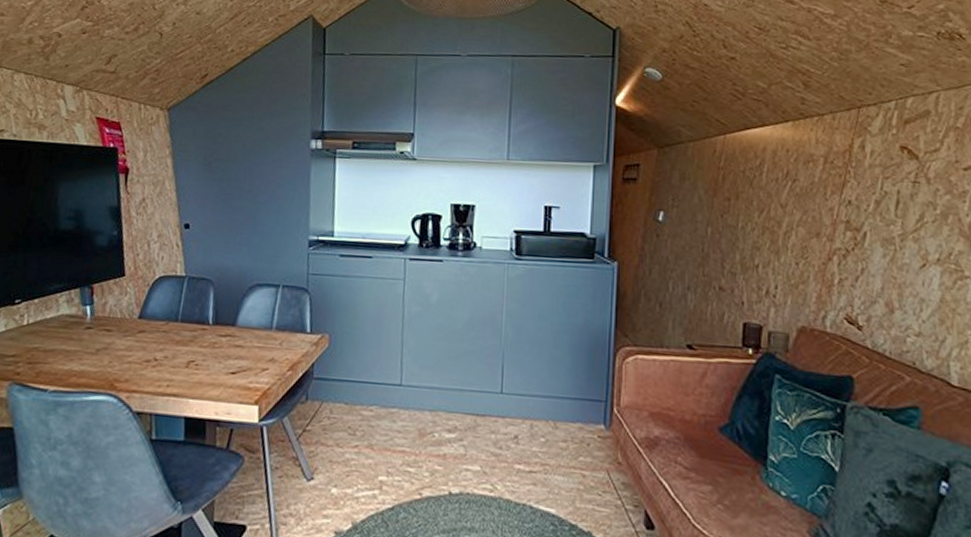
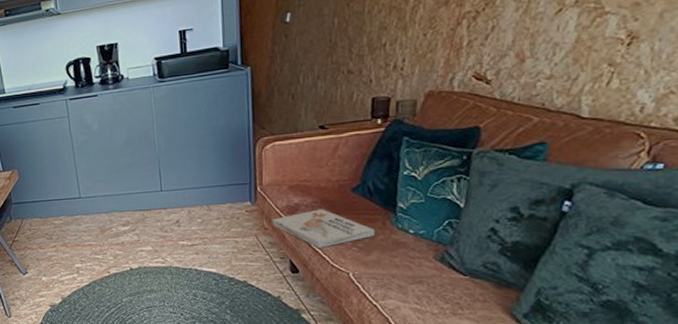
book: none [627,447,744,500] -> present [271,209,376,248]

